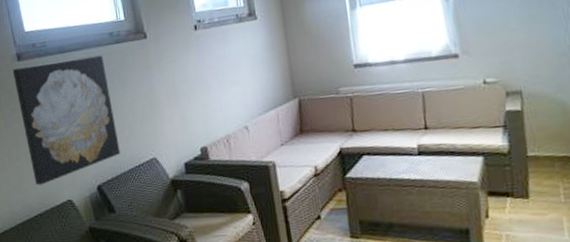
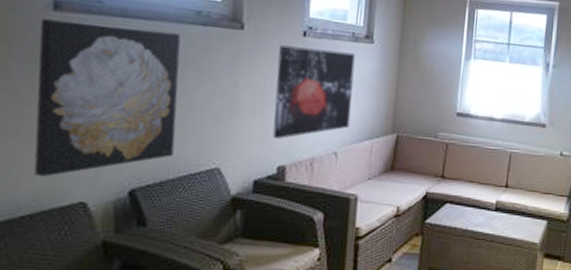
wall art: none [178,33,253,124] -> present [272,45,356,139]

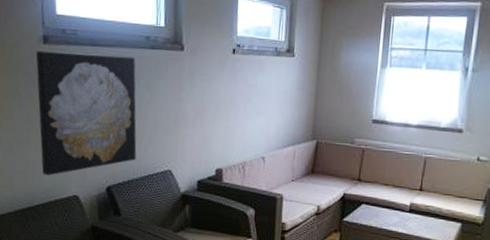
wall art: present [272,45,356,139] -> none [211,63,279,145]

